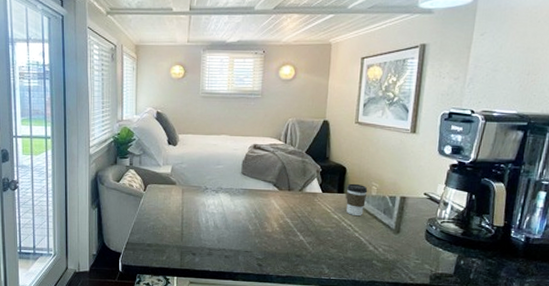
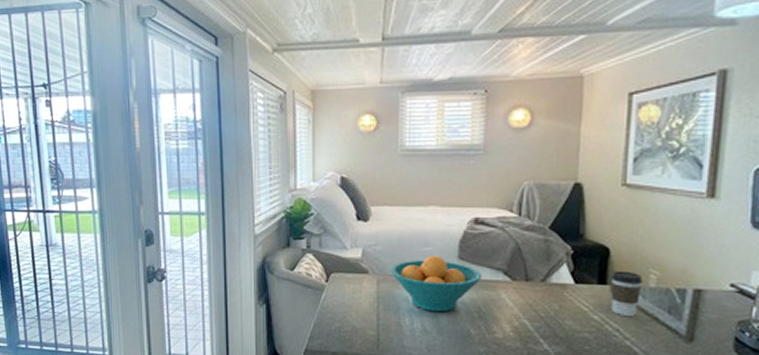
fruit bowl: none [192,171,258,214] -> present [390,255,483,312]

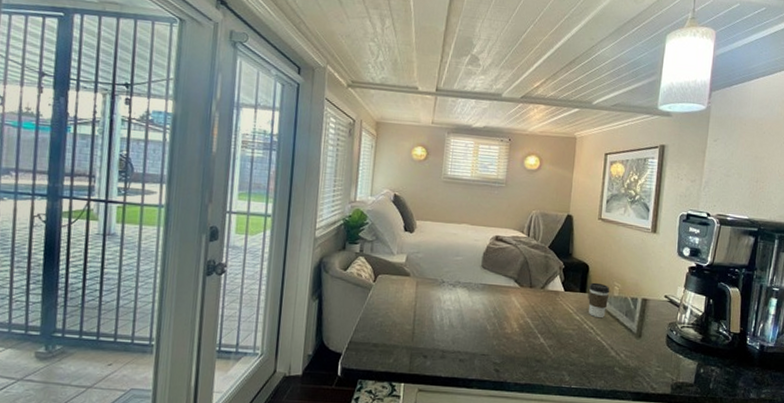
fruit bowl: present [390,255,483,312] -> none [427,263,499,311]

